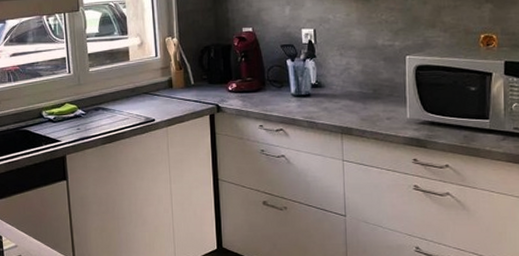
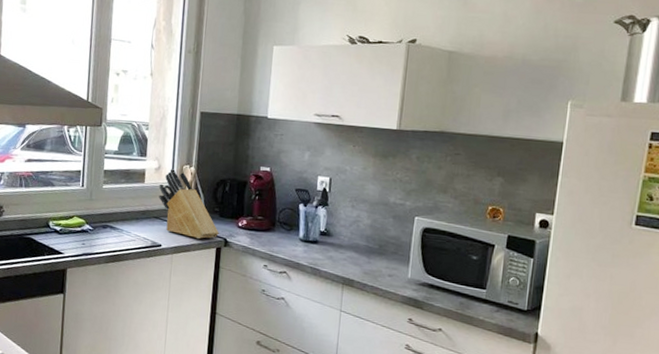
knife block: none [144,43,210,109] -> present [159,169,219,240]

